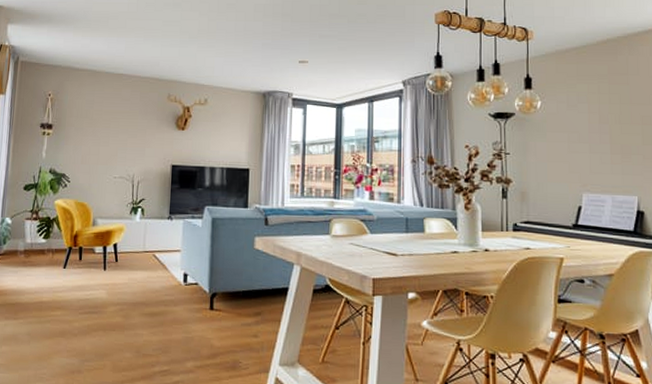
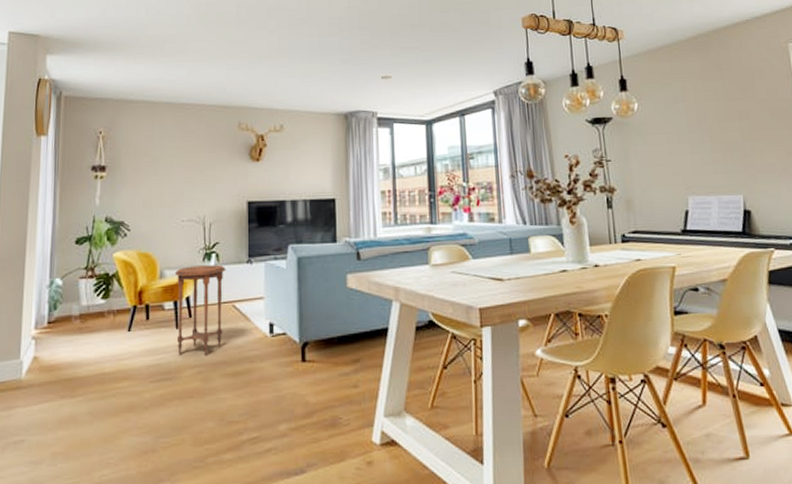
side table: none [104,217,149,296] -> present [174,265,226,356]

